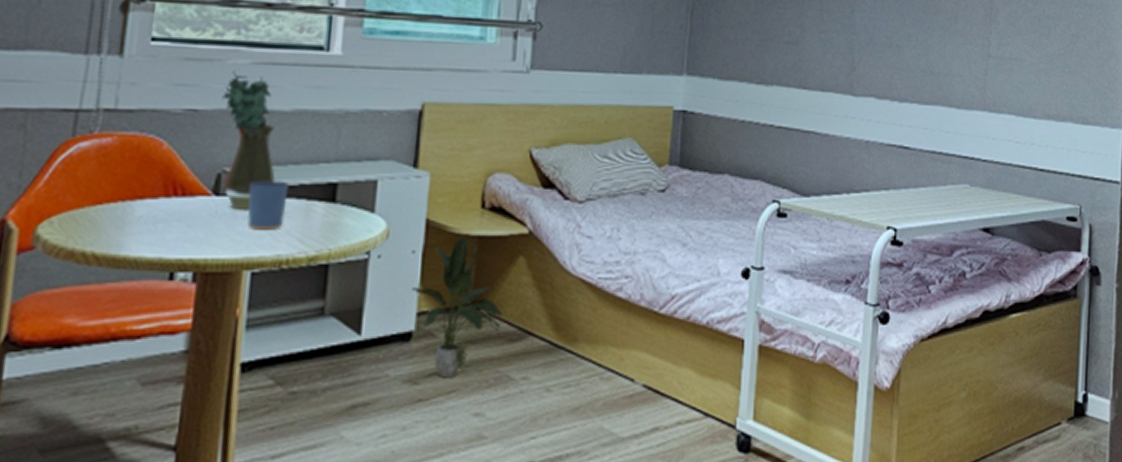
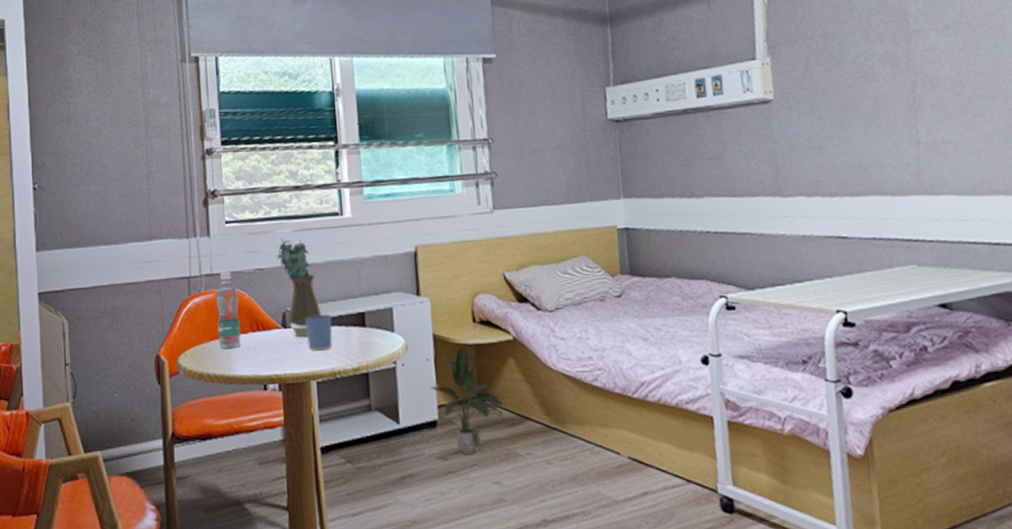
bottle: none [109,107,153,219] -> present [216,271,241,350]

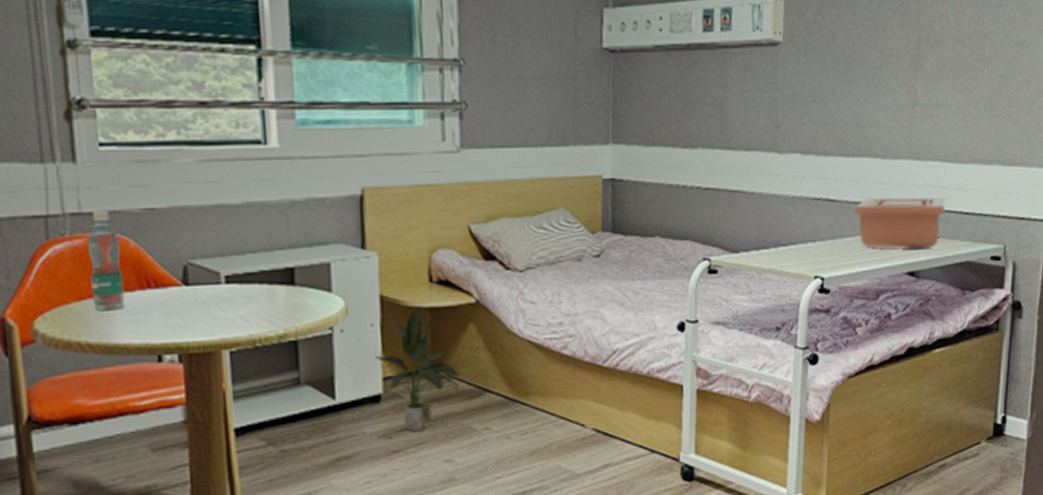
vase: present [277,238,322,338] -> none [175,169,237,298]
mug: present [305,314,332,351] -> none [214,268,251,314]
tray: none [869,229,972,282] -> present [854,196,945,249]

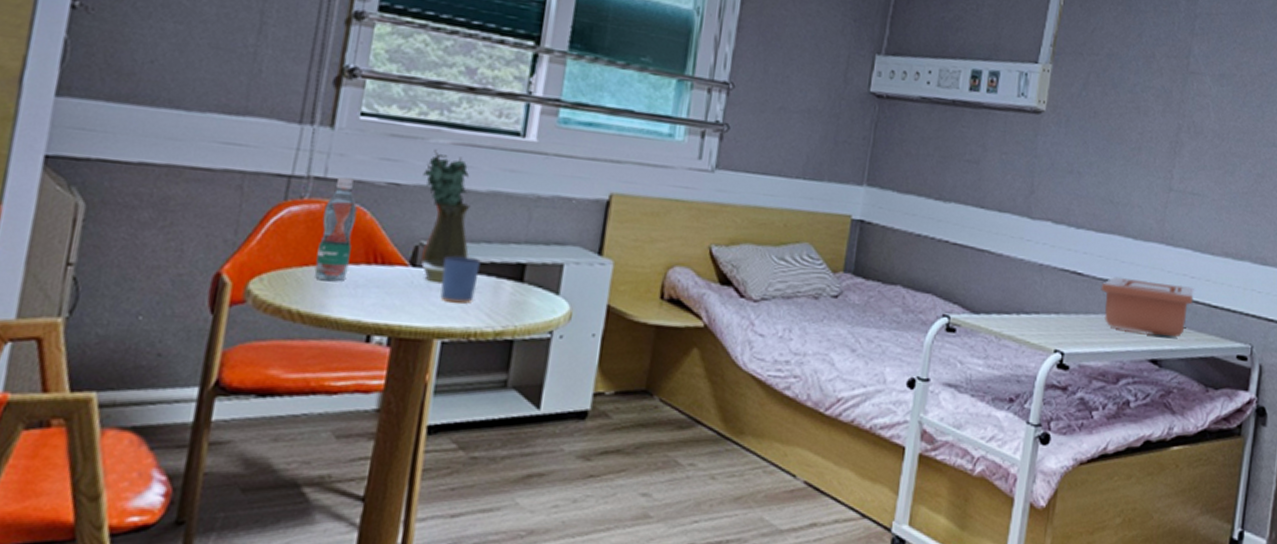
vase: none [175,169,237,298] -> present [420,149,471,283]
mug: none [214,268,251,314] -> present [440,255,481,303]
potted plant: present [375,309,460,432] -> none [590,325,674,458]

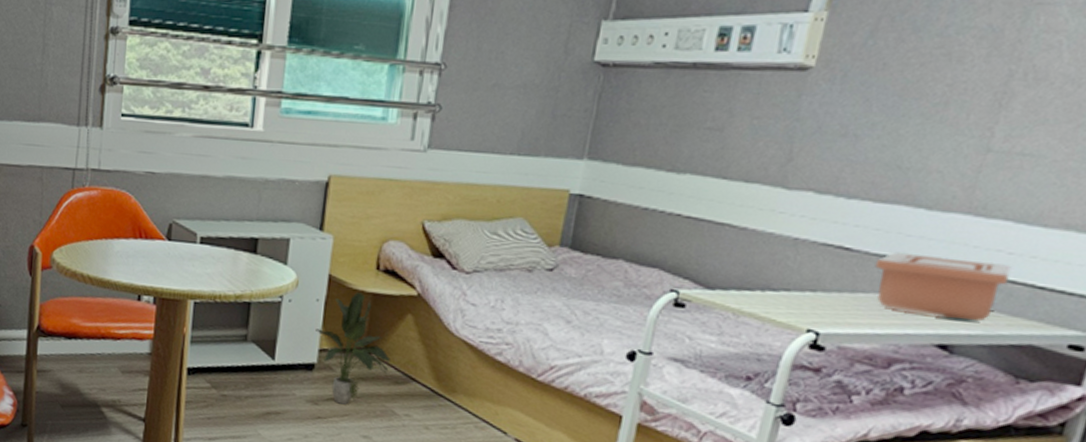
bottle: present [314,177,358,282] -> none [97,168,125,253]
vase: present [420,149,471,283] -> none [172,142,211,255]
mug: present [440,255,481,303] -> none [191,231,221,271]
potted plant: none [590,325,674,458] -> present [315,292,390,405]

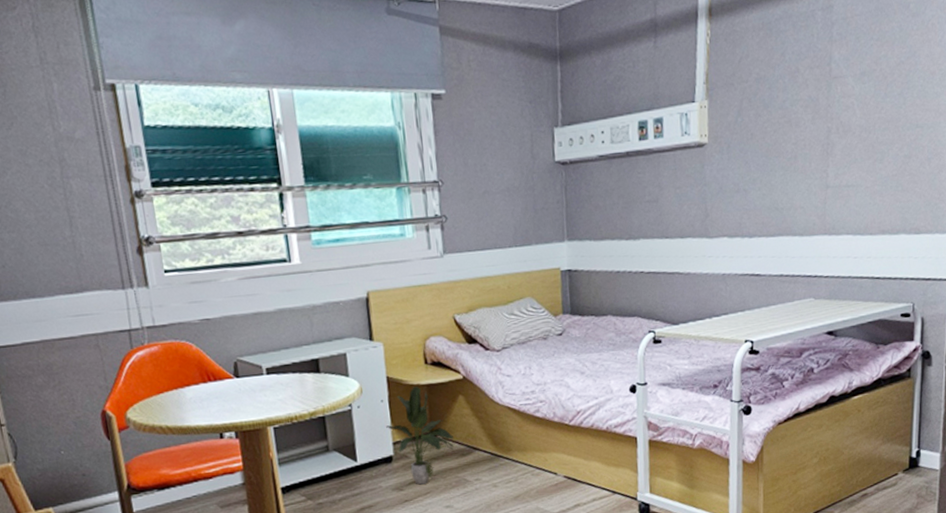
tray: present [874,252,1012,321] -> none [777,266,858,314]

